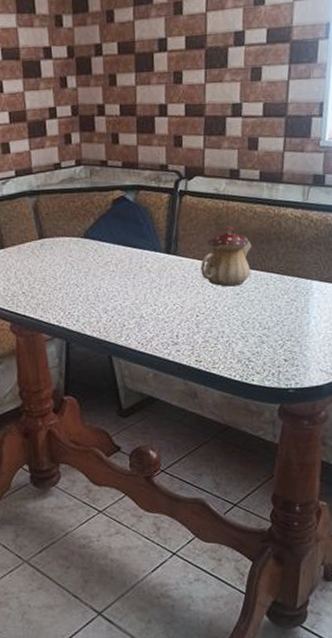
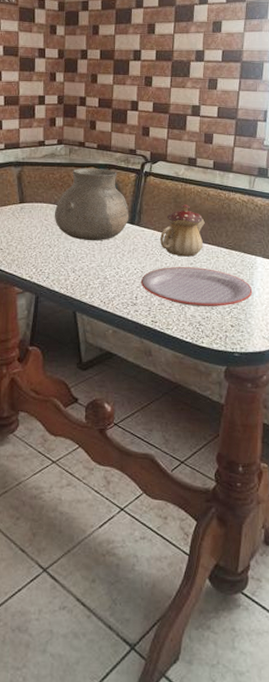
vase: none [78,190,163,277] -> present [54,168,128,241]
plate: none [181,297,308,342] -> present [140,267,253,307]

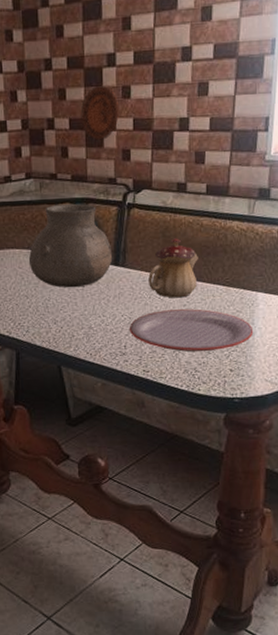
decorative plate: none [109,74,142,119] -> present [80,85,119,142]

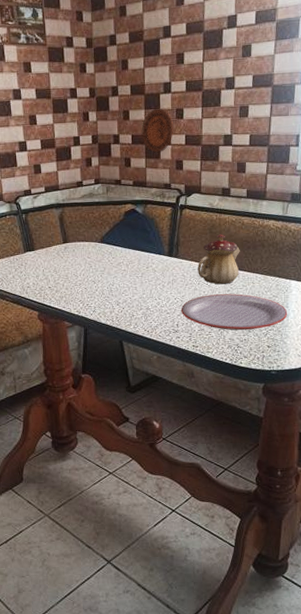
vase: present [28,203,112,288] -> none [96,204,167,275]

